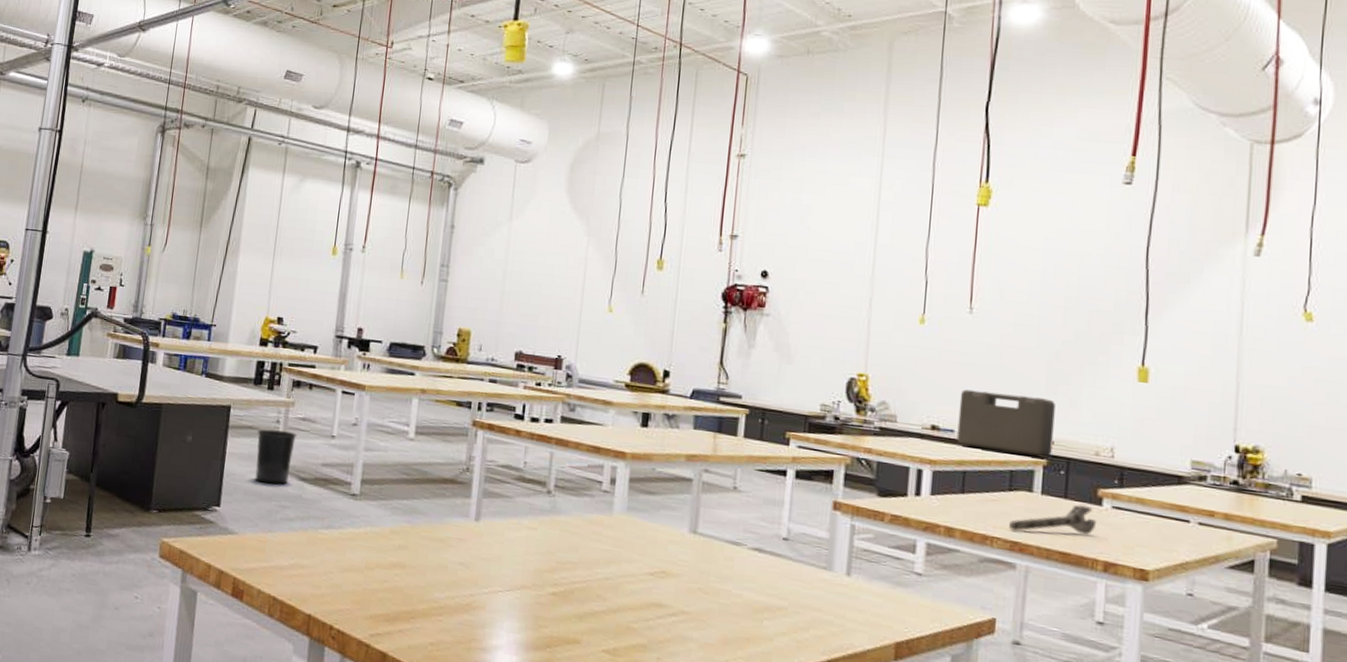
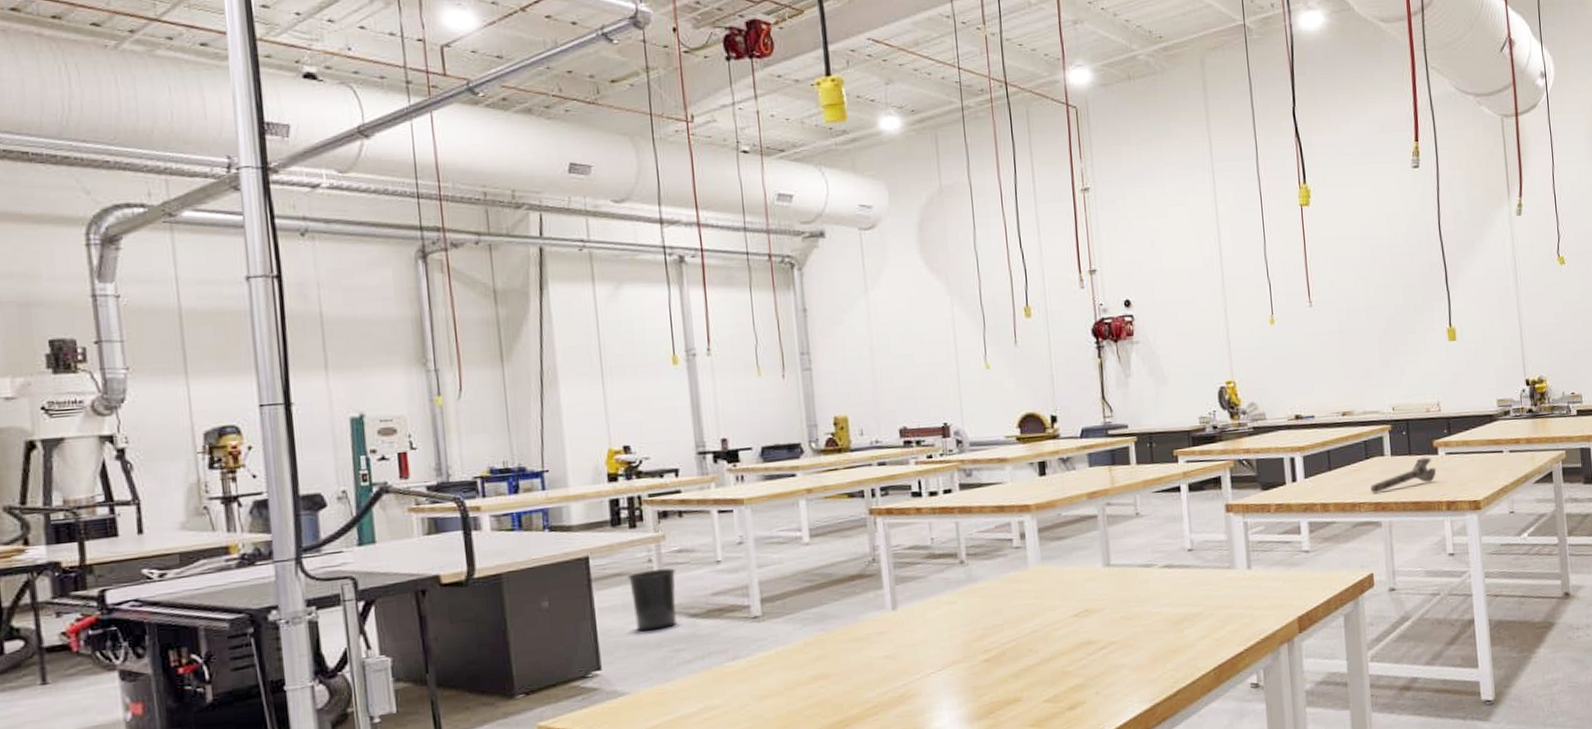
tool box: present [956,389,1055,458] -> none [1314,371,1394,429]

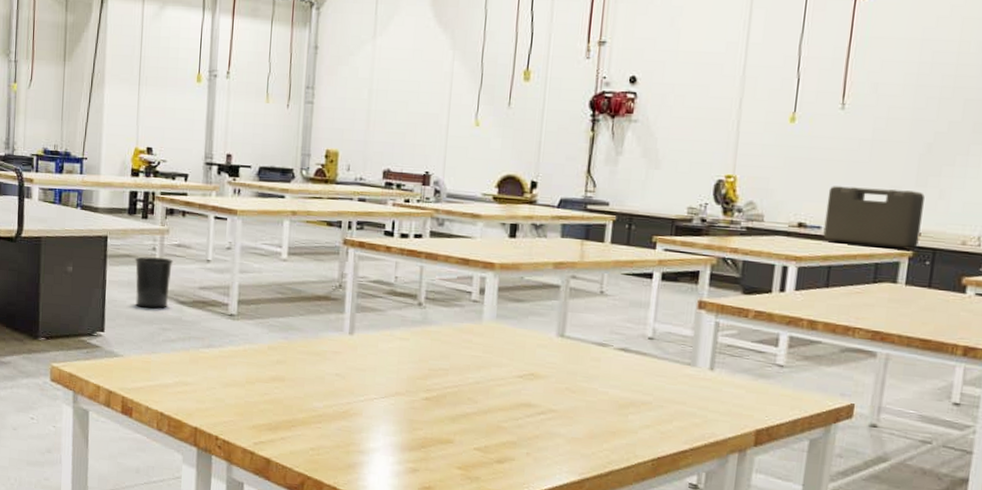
tool box: none [1314,371,1394,429] -> present [823,186,925,250]
wrench: present [1370,457,1437,494] -> none [870,293,960,322]

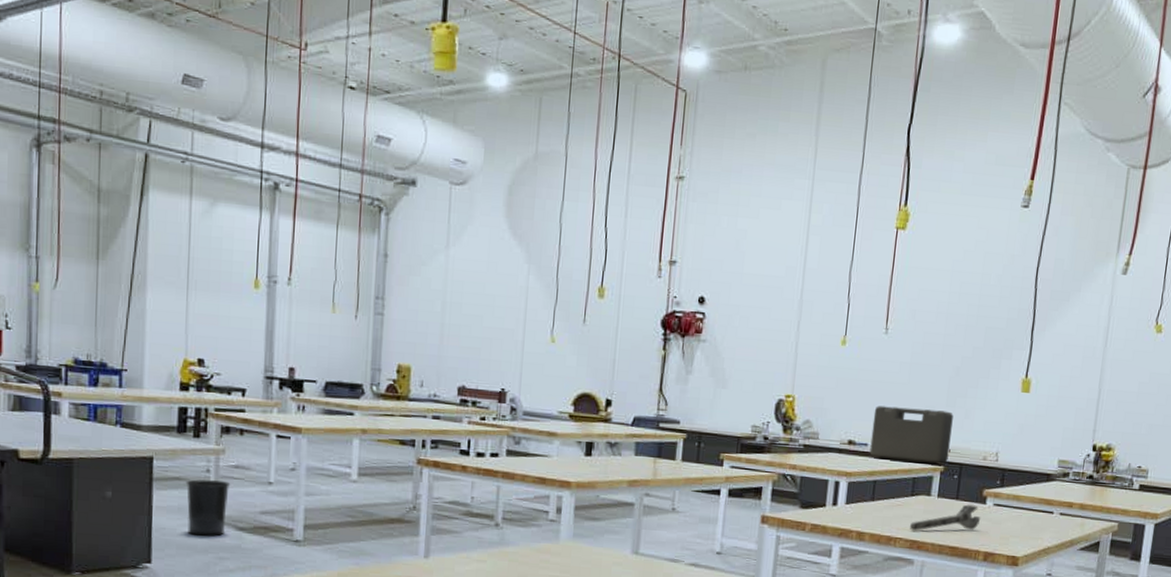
wrench: none [870,293,960,322] -> present [909,504,981,531]

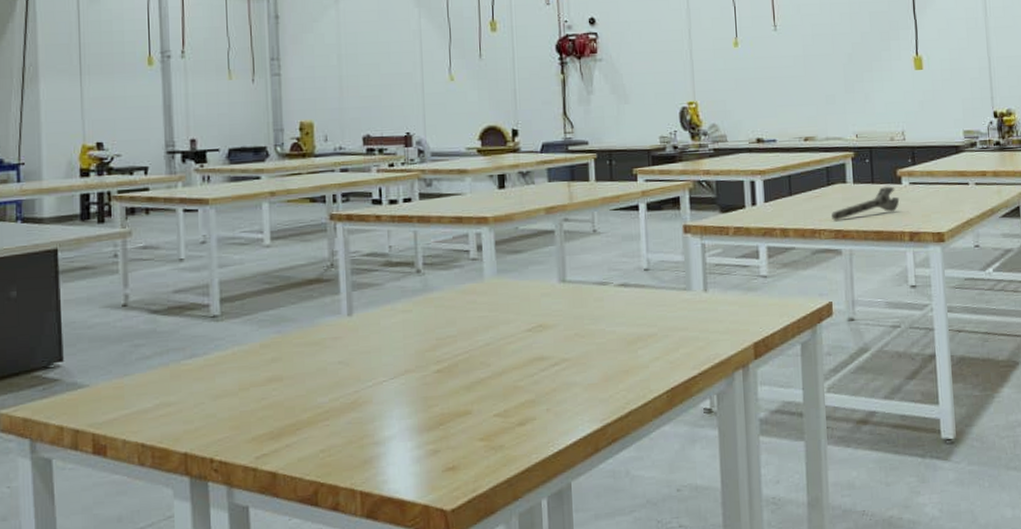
waste bin: present [185,479,231,537] -> none [93,264,140,326]
tool box: present [869,405,954,465] -> none [776,97,857,153]

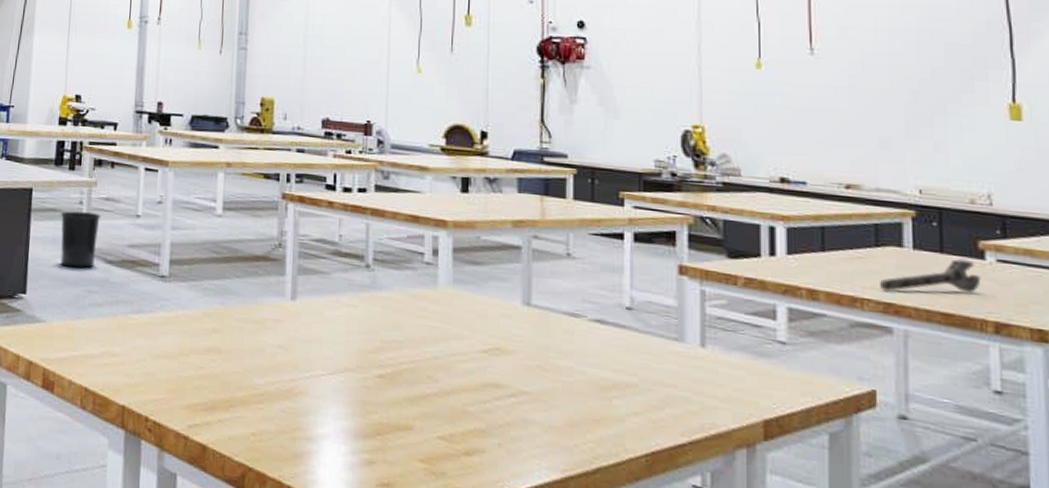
waste bin: none [93,264,140,326] -> present [60,211,102,269]

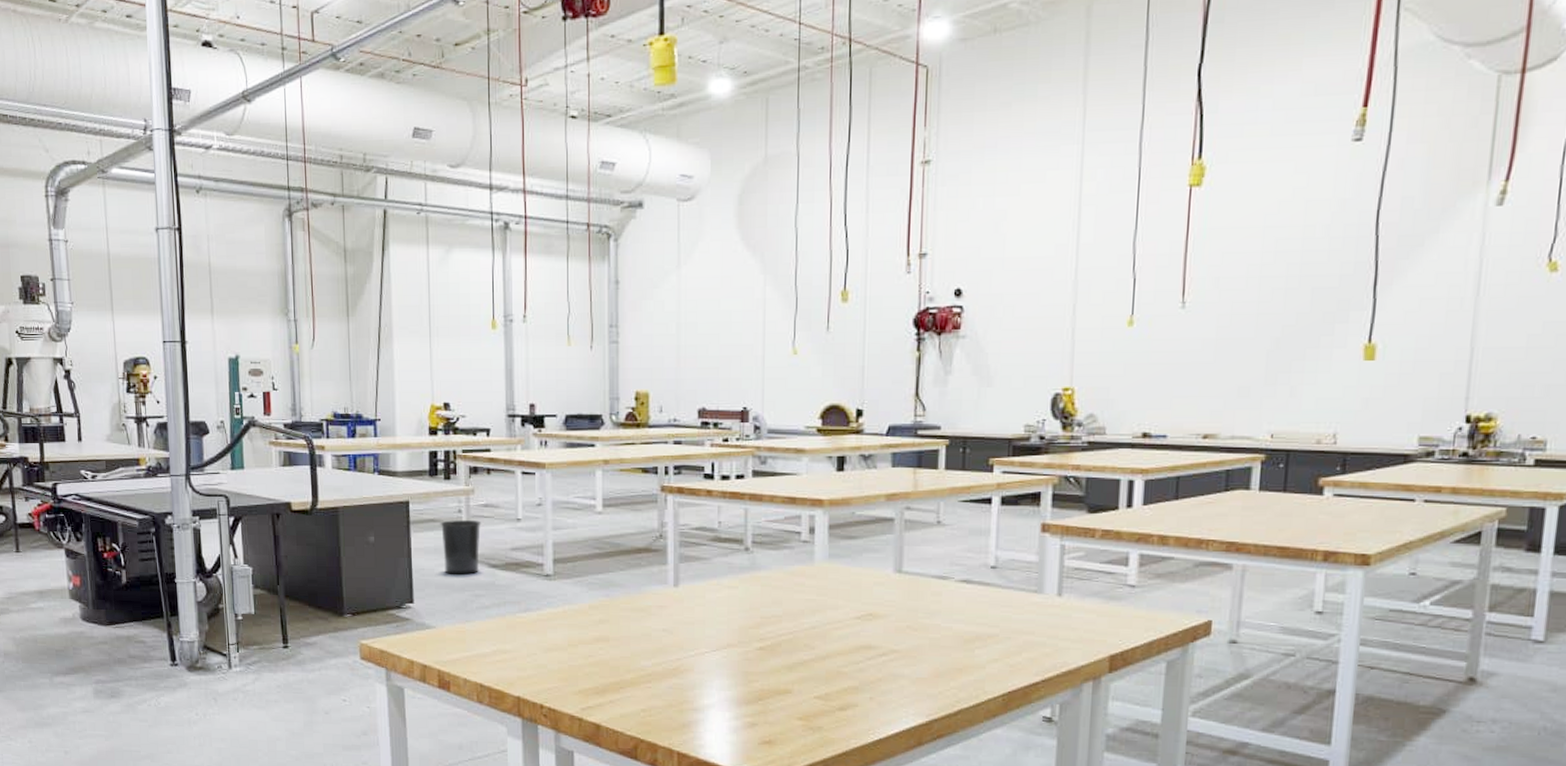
wrench: present [878,259,981,293] -> none [1224,497,1318,531]

